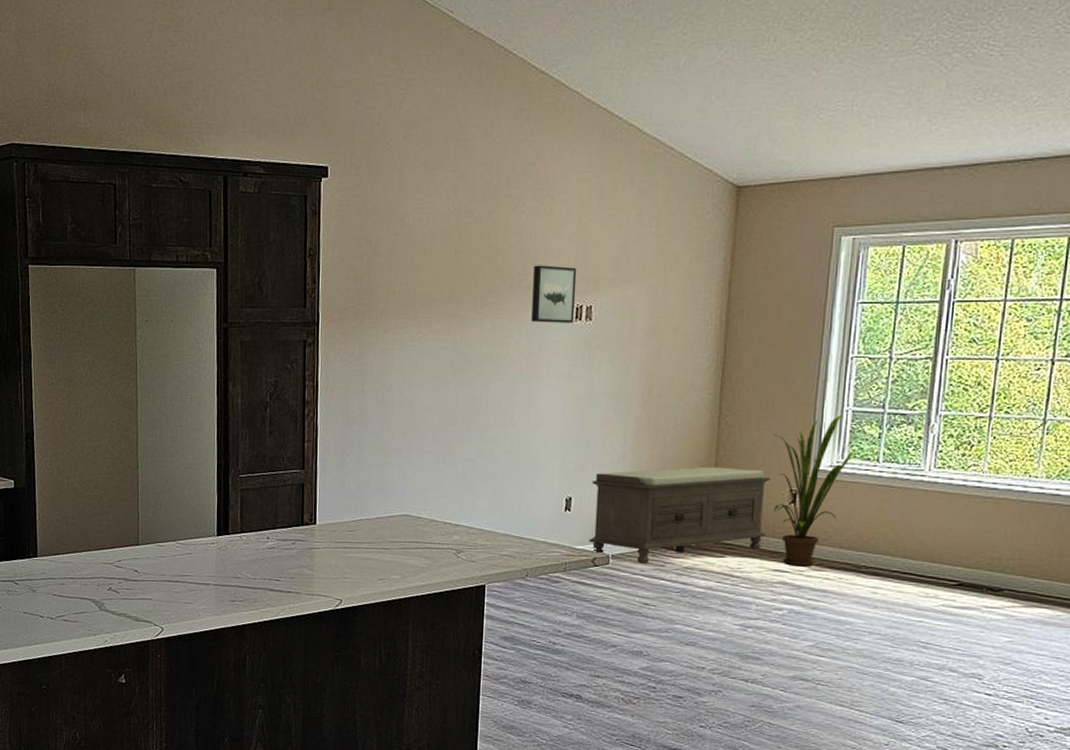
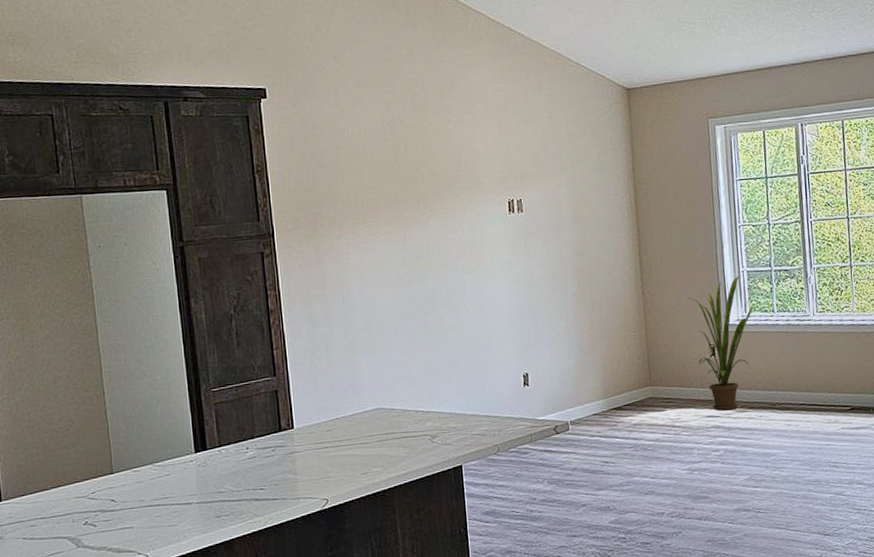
wall art: present [531,265,577,323] -> none [466,166,508,218]
bench: present [588,466,771,564] -> none [544,330,696,426]

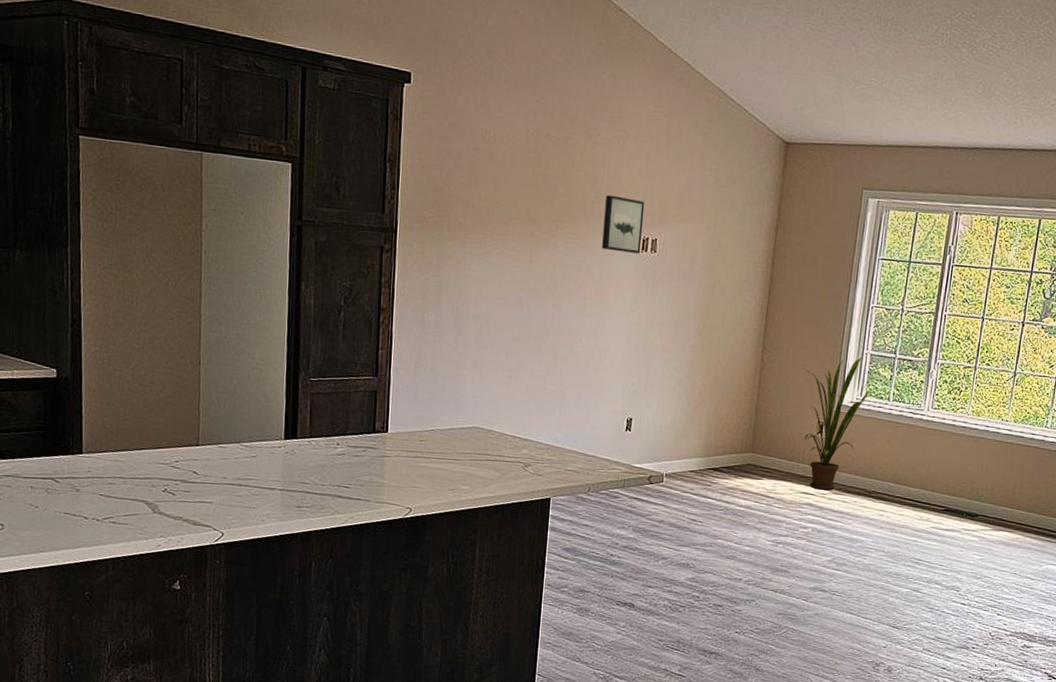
wall art: none [466,166,508,218] -> present [602,195,645,254]

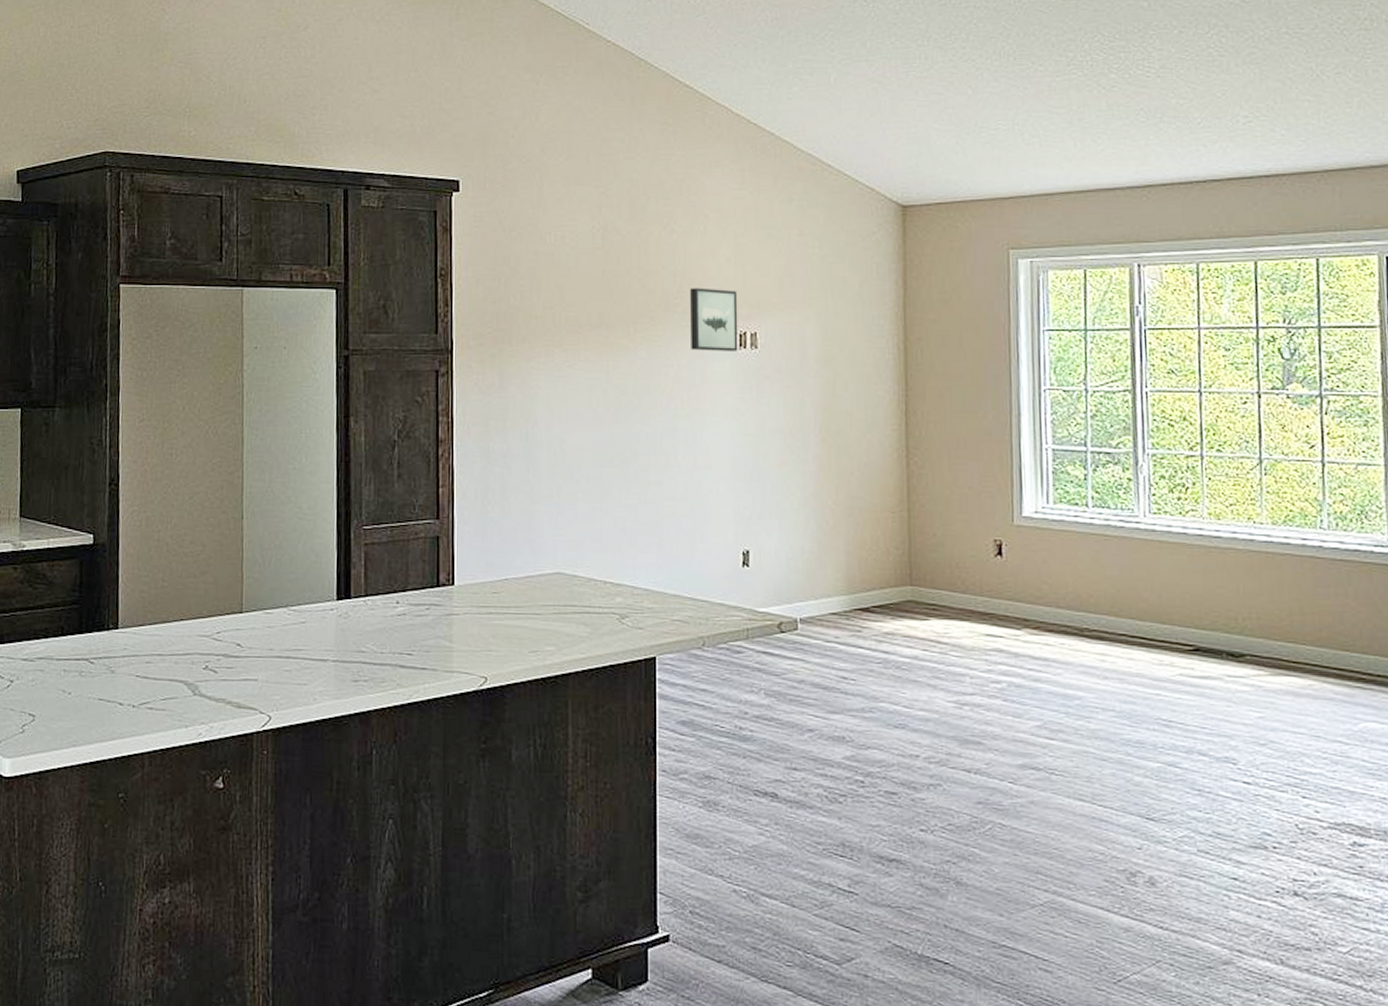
house plant: present [804,357,874,491] -> none [968,454,1062,630]

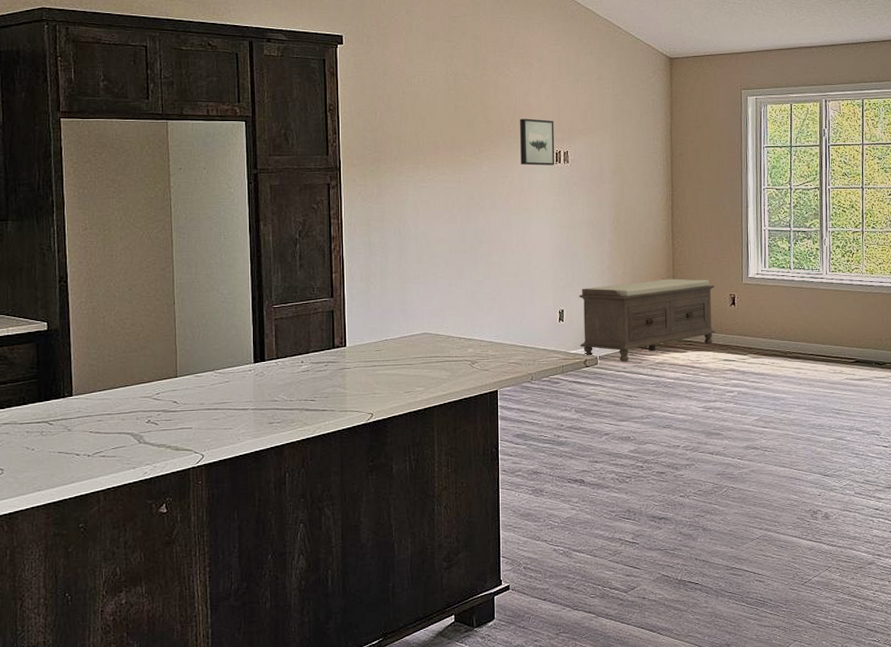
bench: none [771,513,973,629] -> present [579,278,716,362]

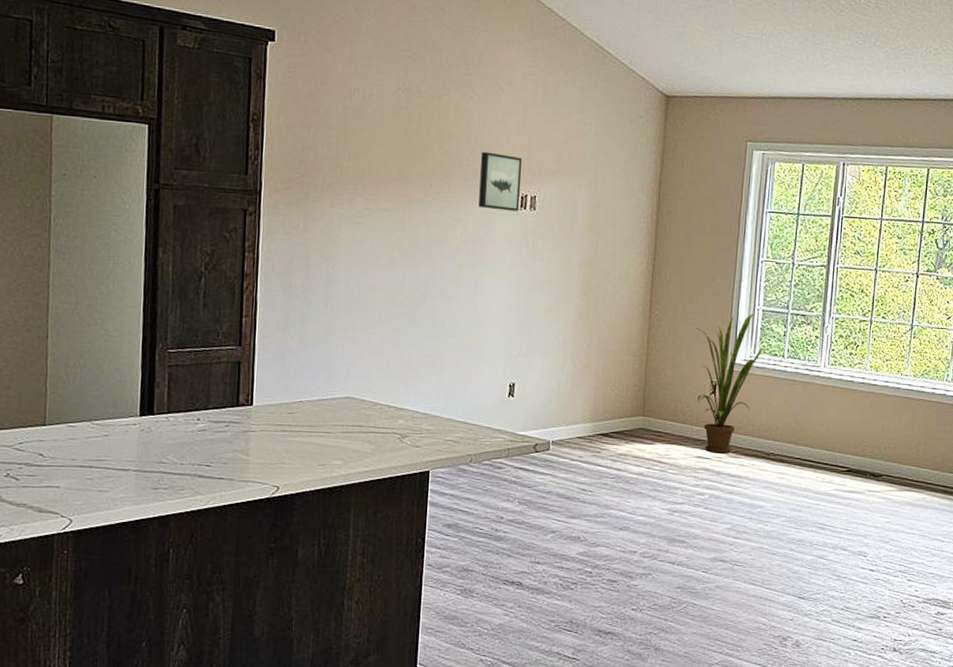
bench: present [579,278,716,362] -> none [530,356,694,450]
house plant: none [713,234,775,356] -> present [696,314,767,454]

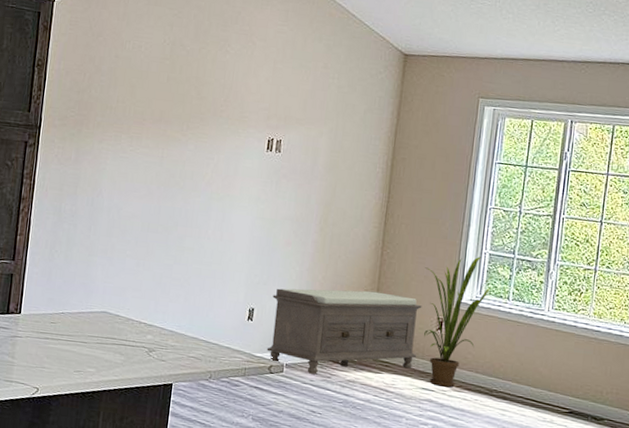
wall art: present [478,151,523,212] -> none [229,99,271,153]
bench: none [530,356,694,450] -> present [266,288,422,375]

